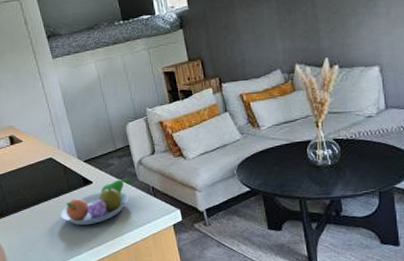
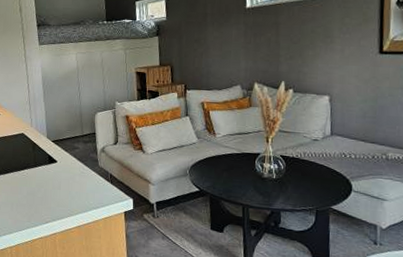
fruit bowl: present [60,178,131,226] -> none [23,162,92,201]

